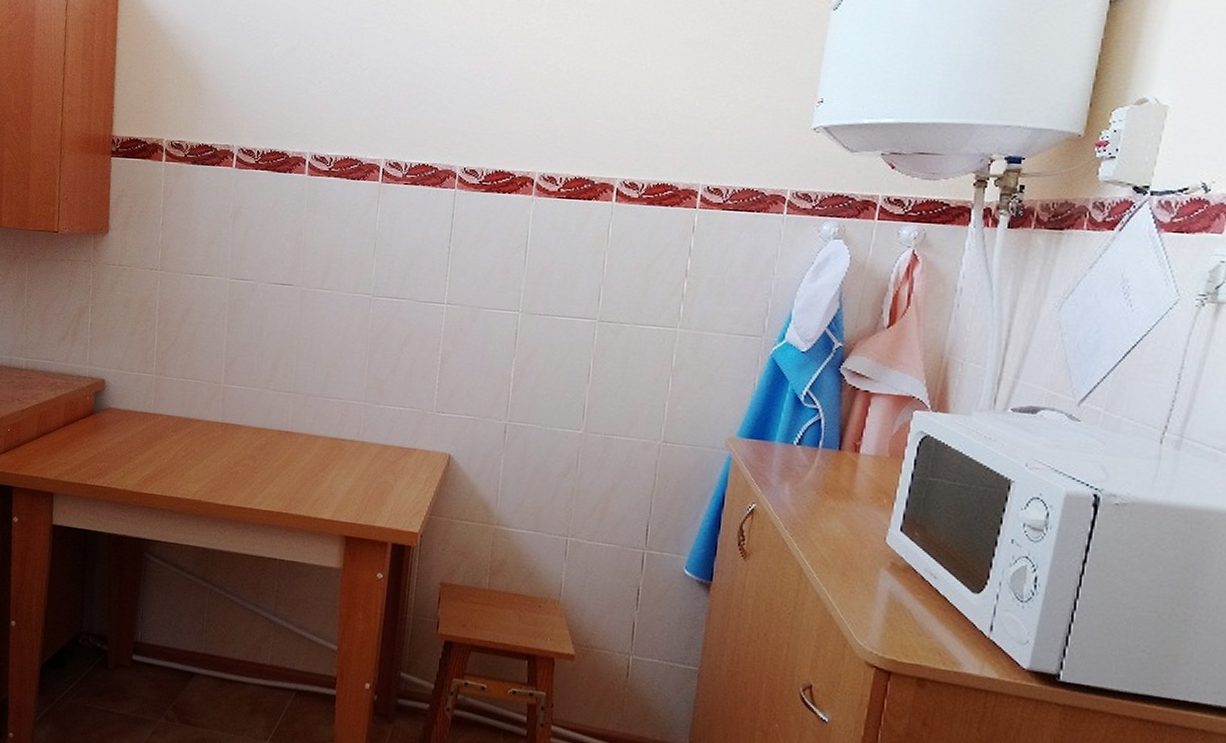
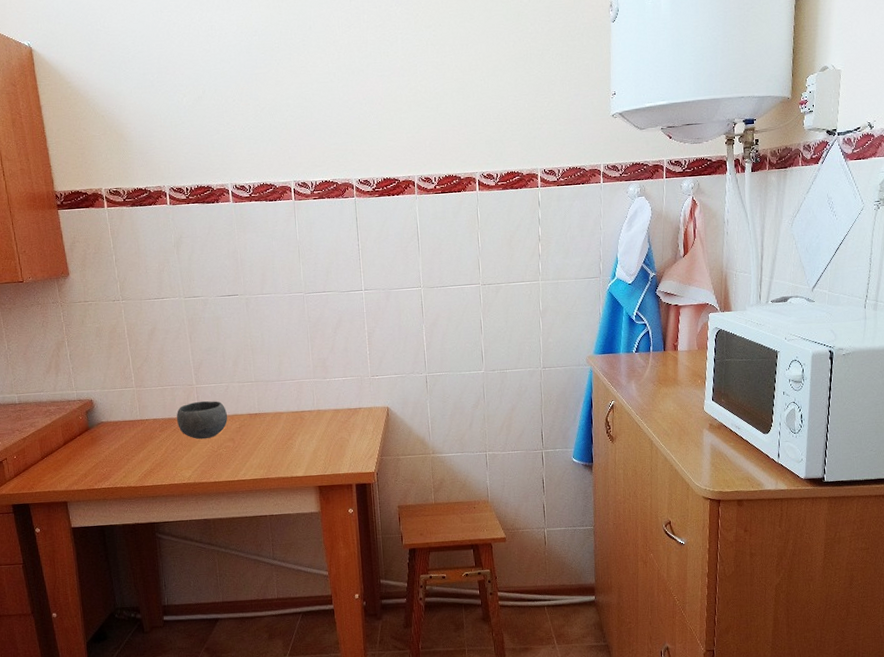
bowl: none [193,404,254,451] -> present [176,400,228,440]

